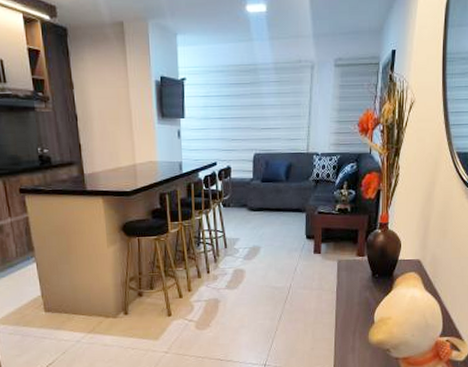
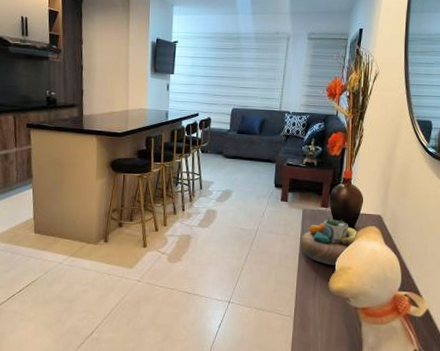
decorative bowl: none [336,267,398,317] -> present [300,218,359,265]

